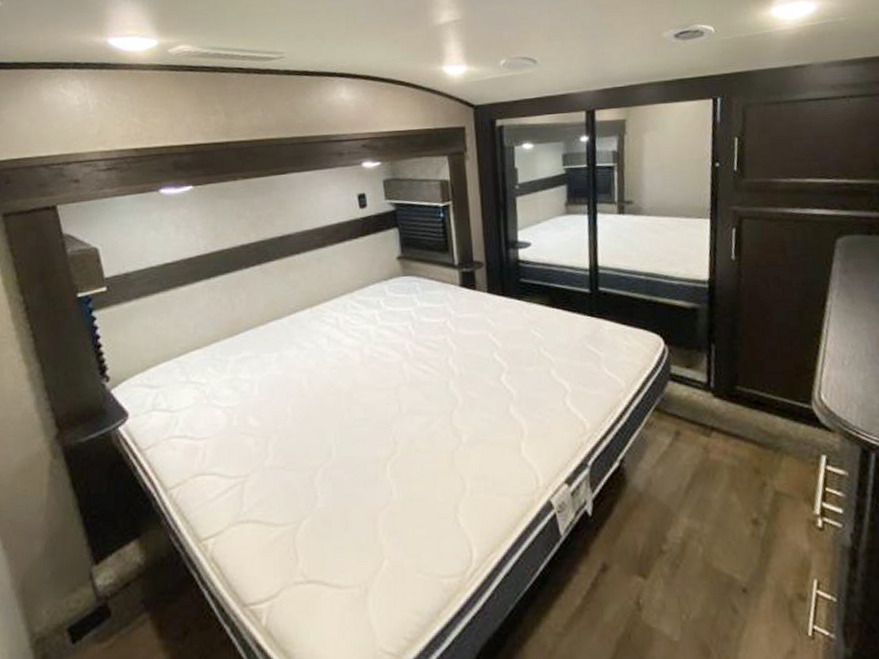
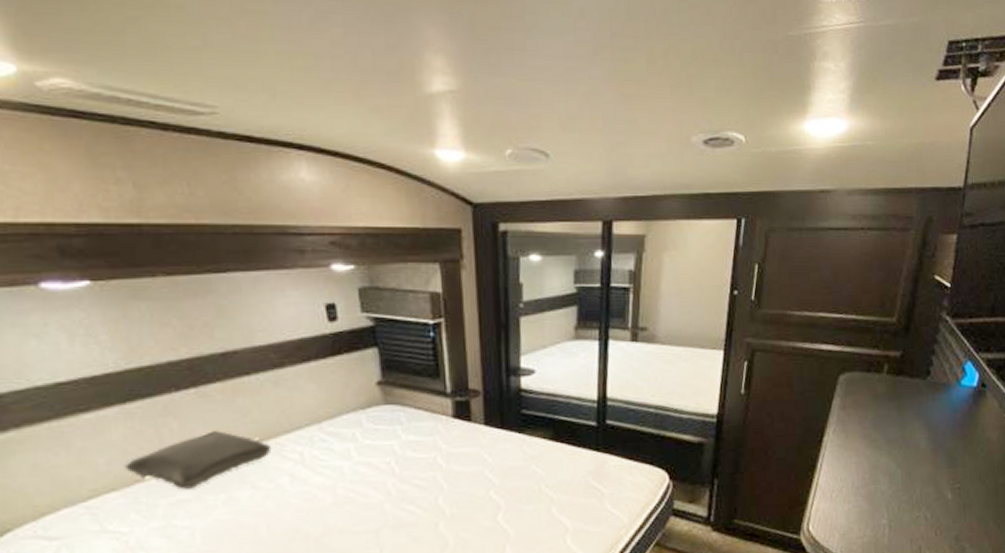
pillow: none [207,300,314,348] -> present [125,431,272,489]

